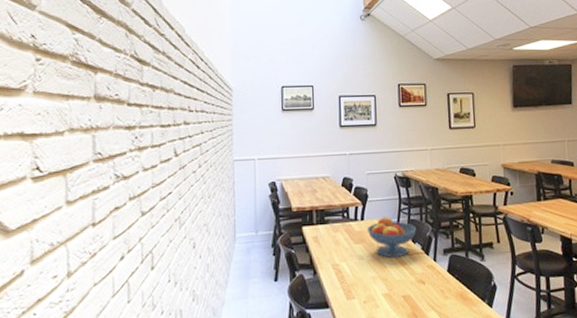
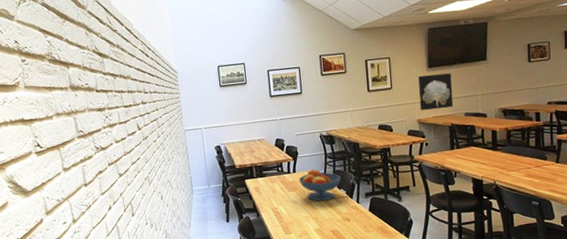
wall art: none [503,115,540,155] -> present [418,73,454,111]

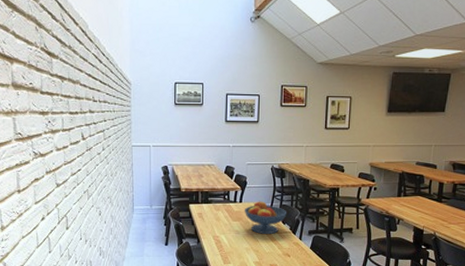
wall art: present [418,73,454,111] -> none [374,119,409,155]

